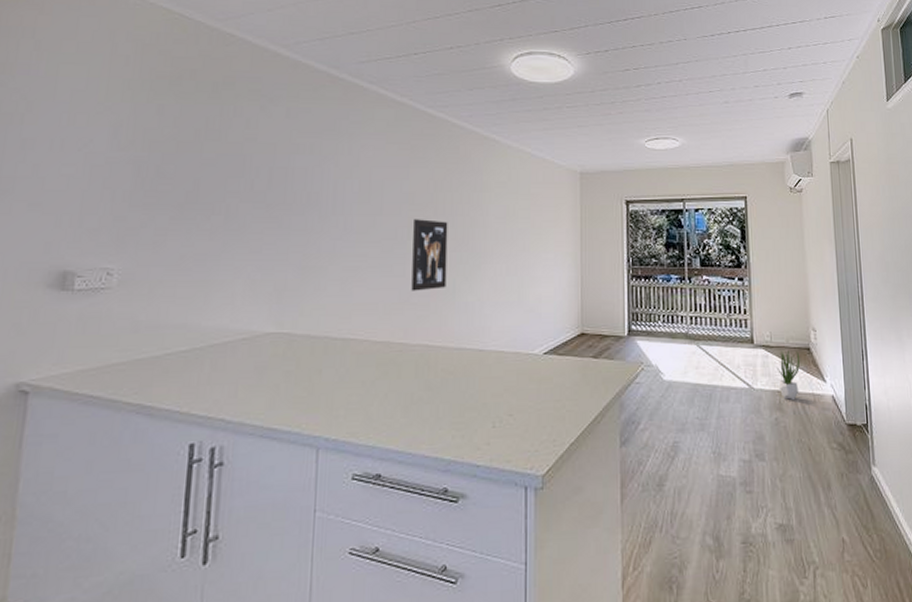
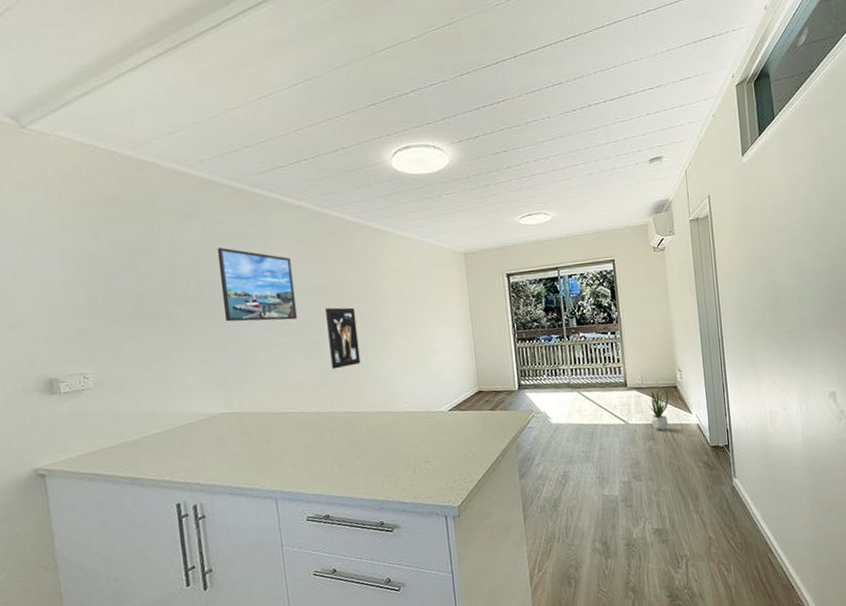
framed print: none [293,138,382,228] -> present [217,247,297,322]

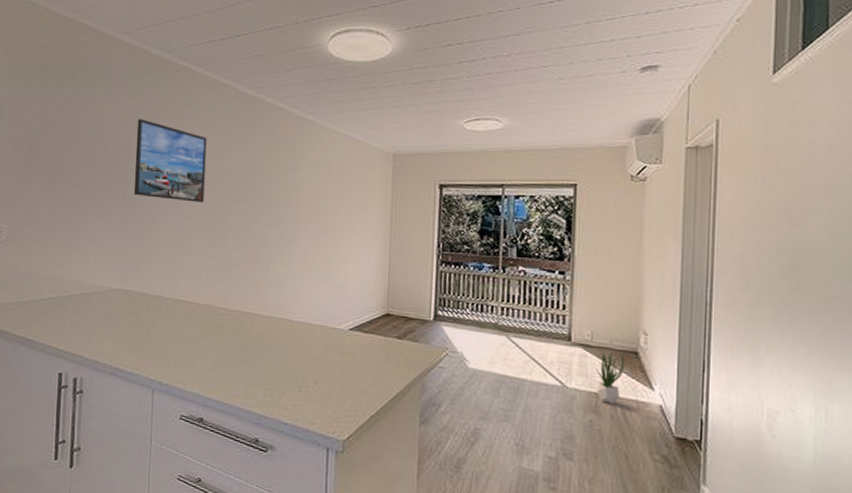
wall art: present [326,307,361,369] -> none [231,196,264,262]

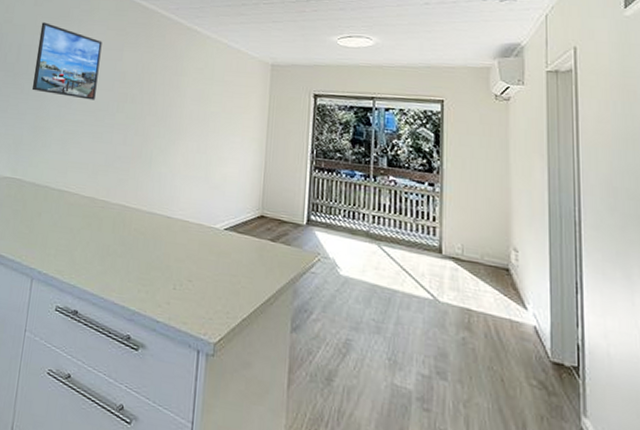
potted plant: present [597,352,625,405] -> none [468,266,497,323]

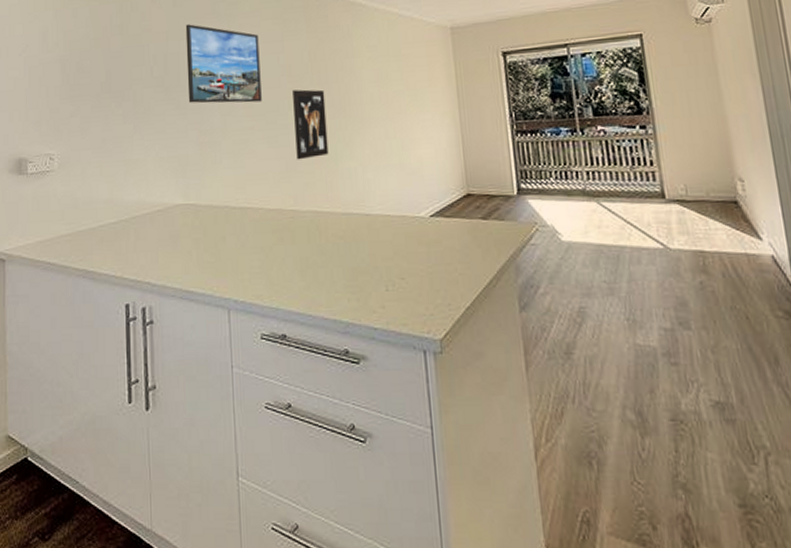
wall art: none [116,95,151,158] -> present [293,89,329,160]

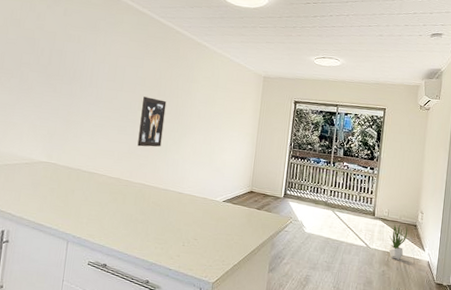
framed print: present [185,24,262,104] -> none [63,31,126,100]
potted plant: none [698,205,727,262] -> present [389,224,408,261]

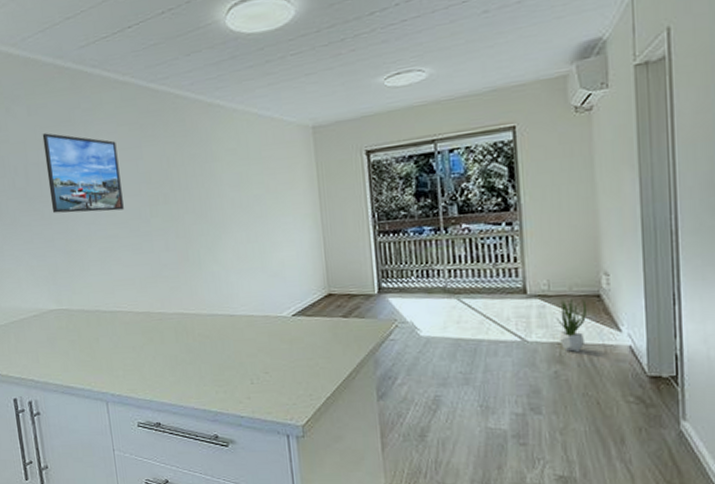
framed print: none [63,31,126,100] -> present [42,133,124,214]
wall art: present [137,96,167,147] -> none [154,196,192,266]

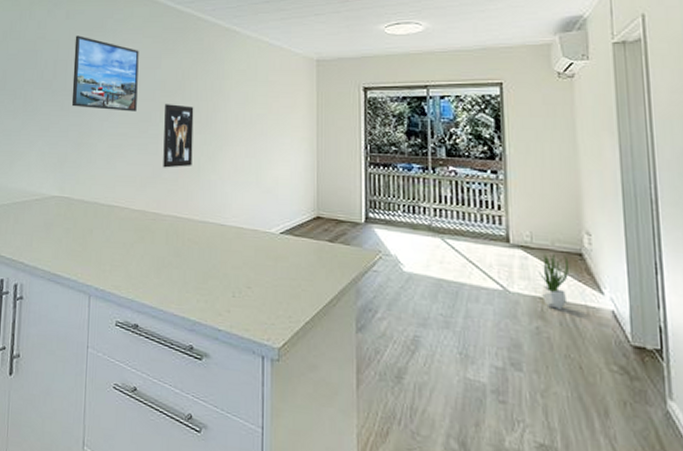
wall art: none [154,196,192,266] -> present [163,104,194,168]

